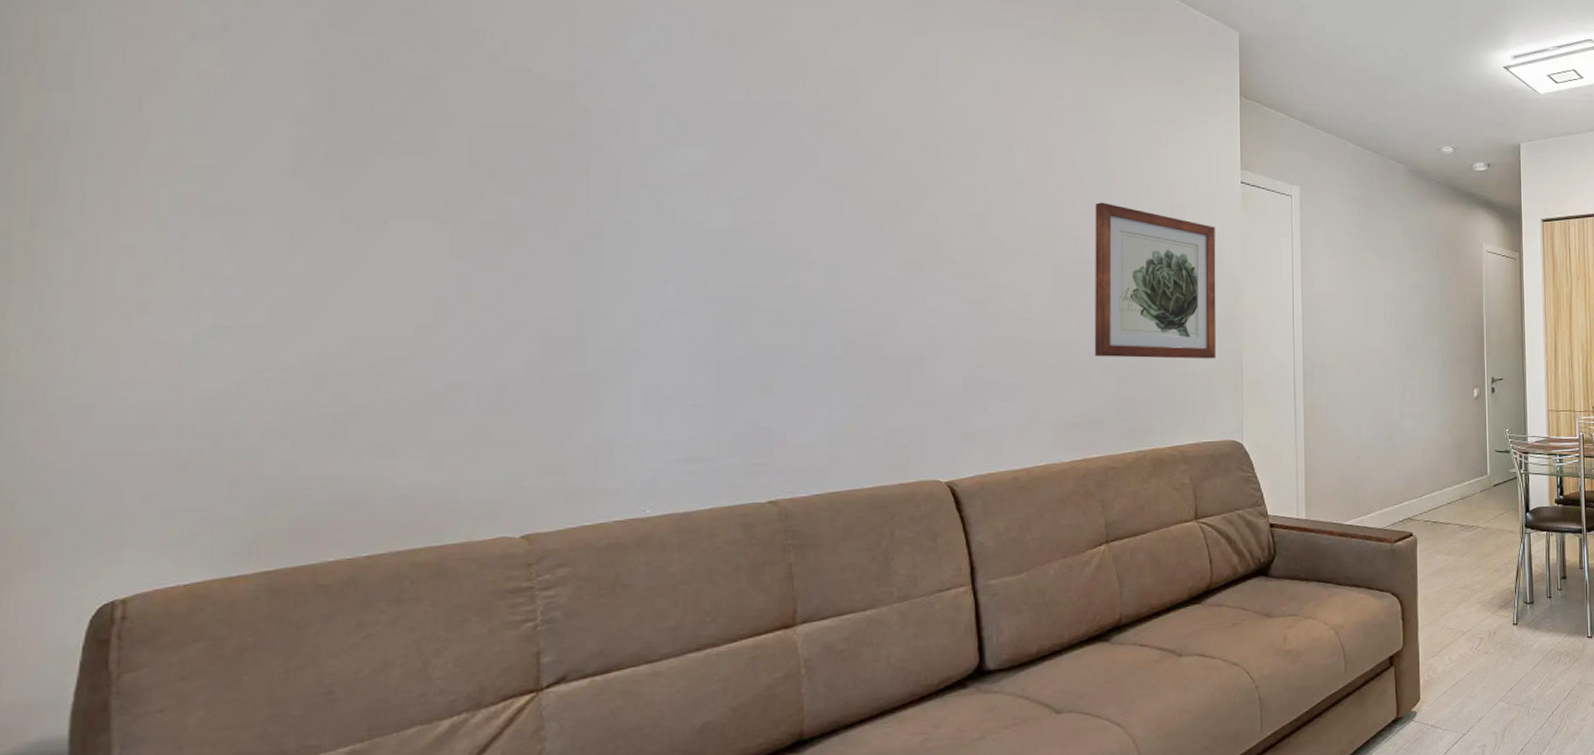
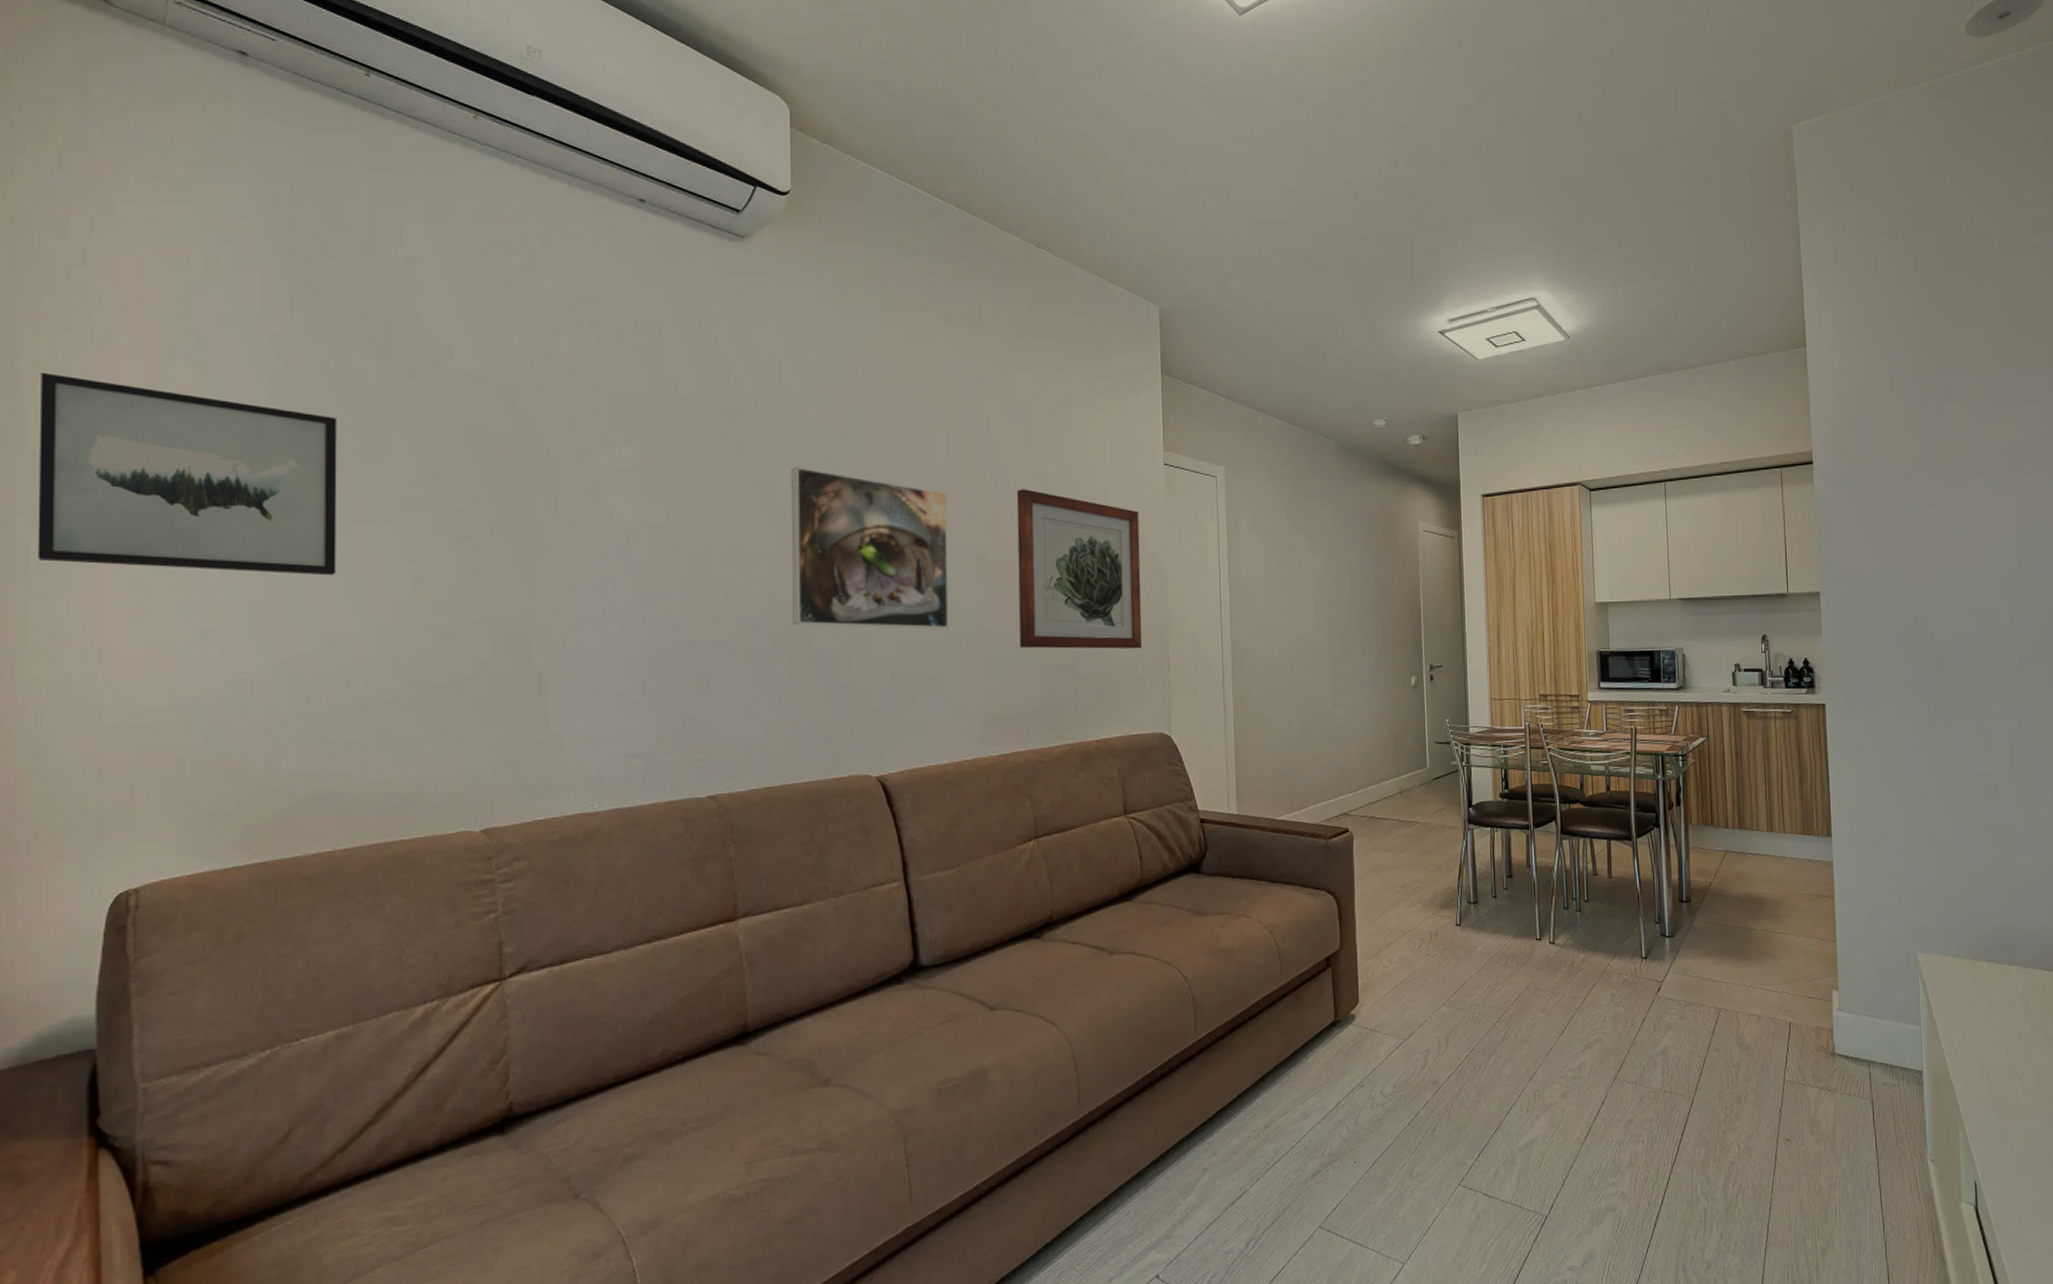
wall art: none [24,51,377,272] -> present [38,372,337,576]
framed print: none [863,174,1026,337] -> present [791,467,949,629]

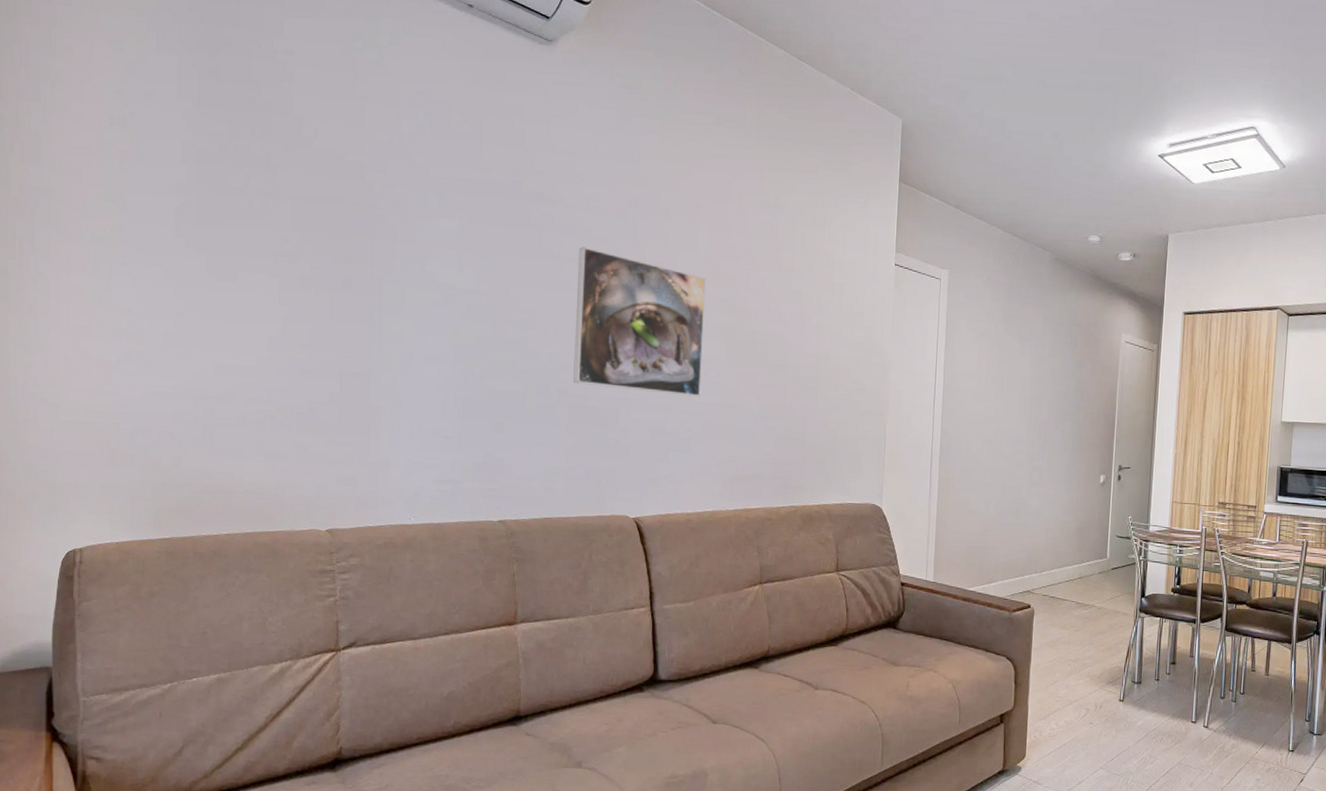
wall art: present [38,372,337,576] -> none [16,133,230,313]
wall art: present [1016,489,1142,649] -> none [758,279,869,429]

